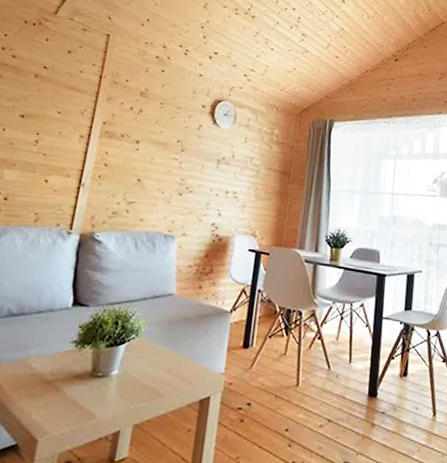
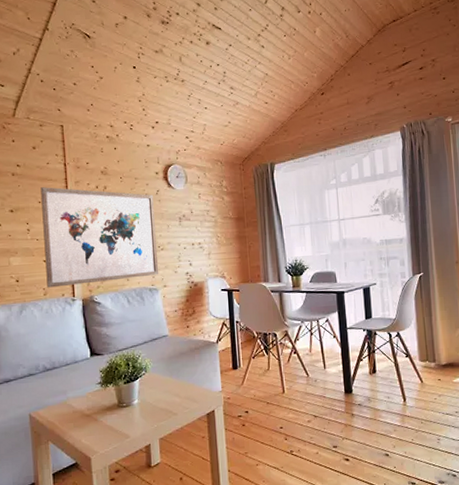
wall art: none [40,96,195,220] -> present [40,187,159,288]

